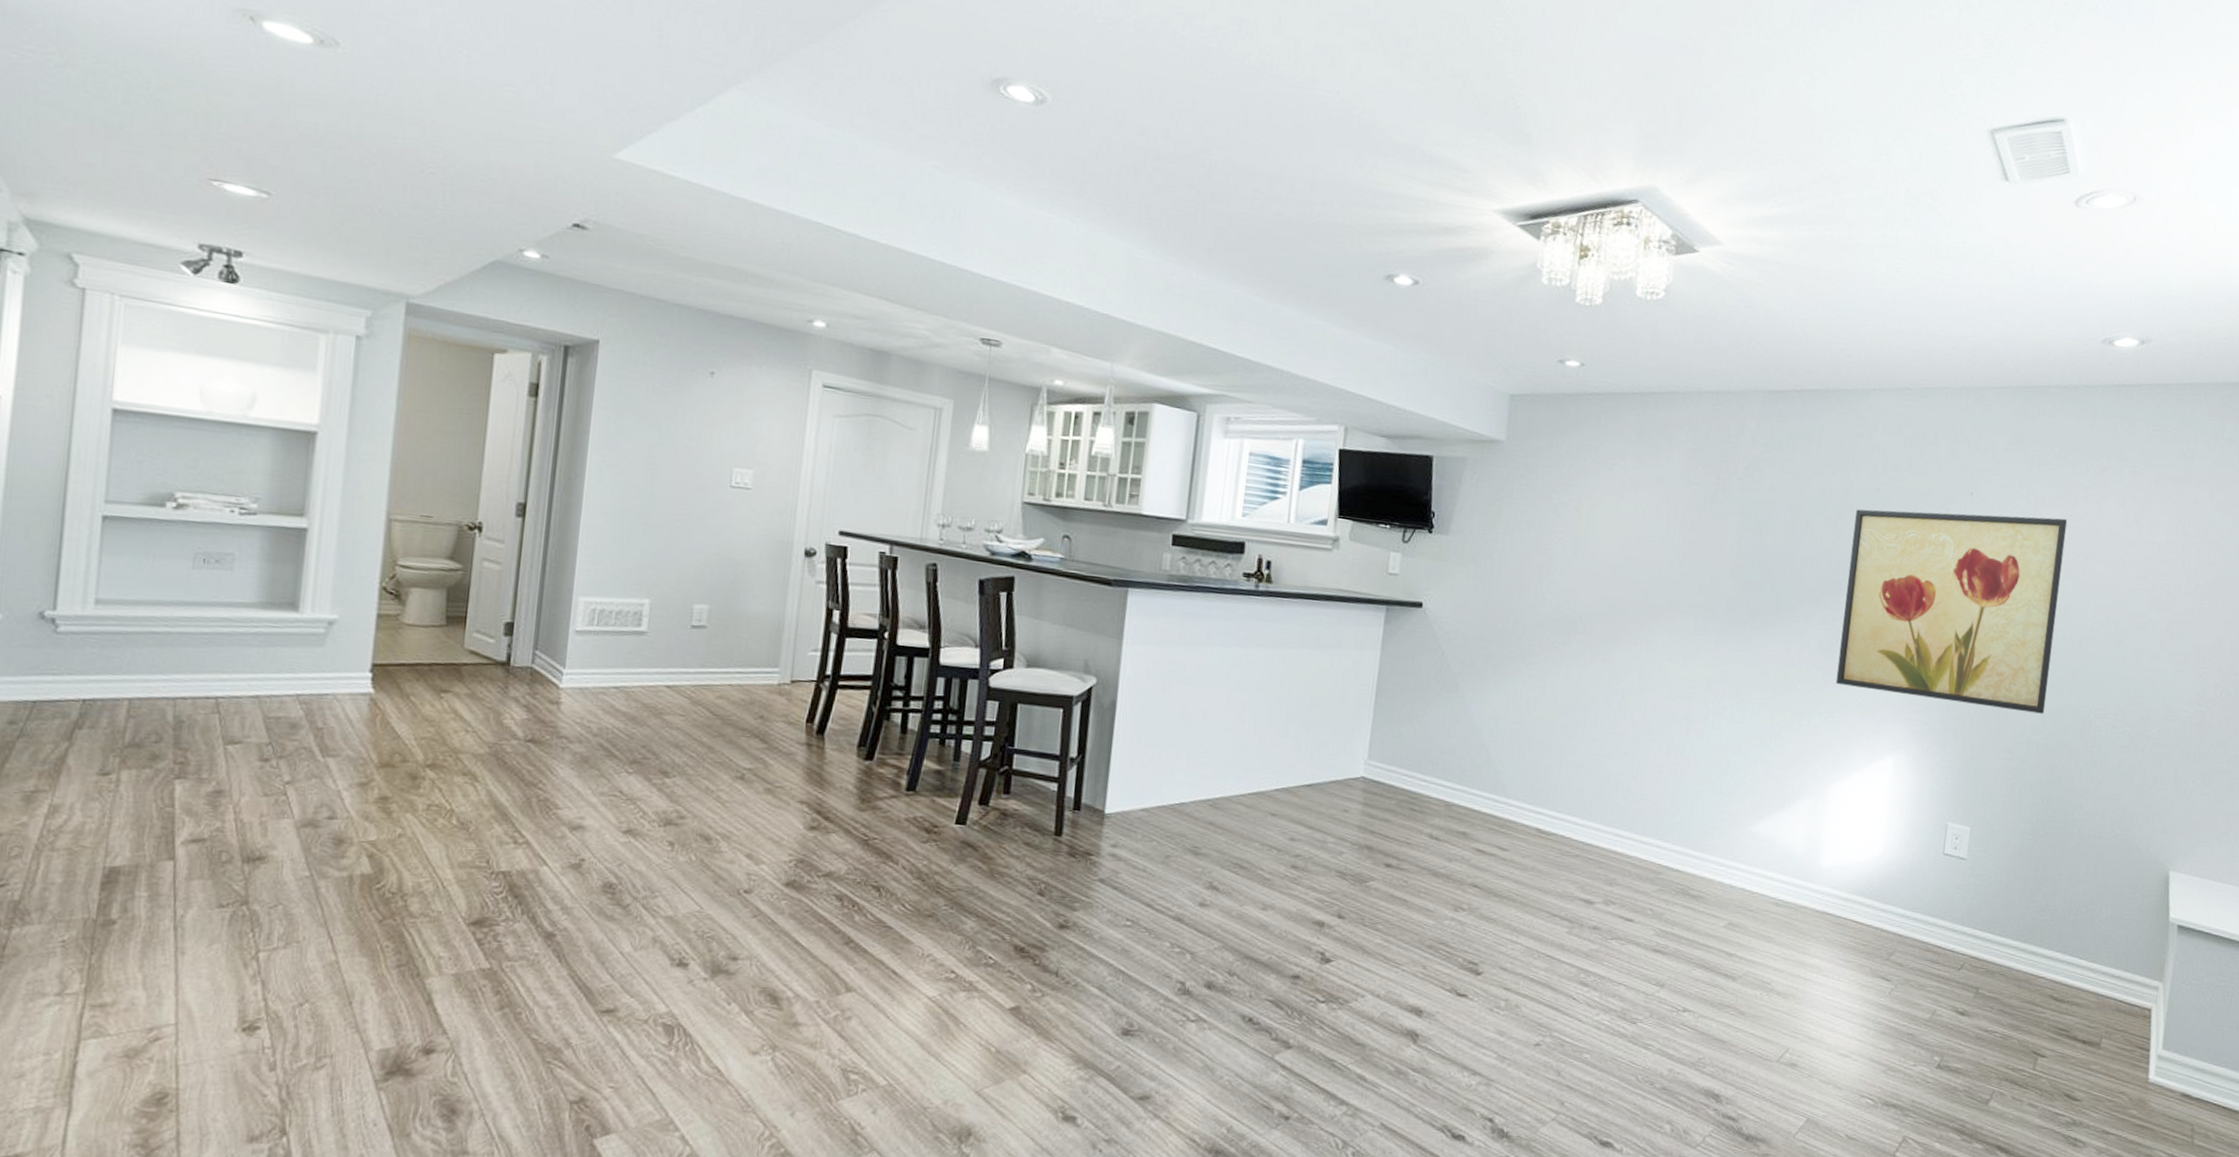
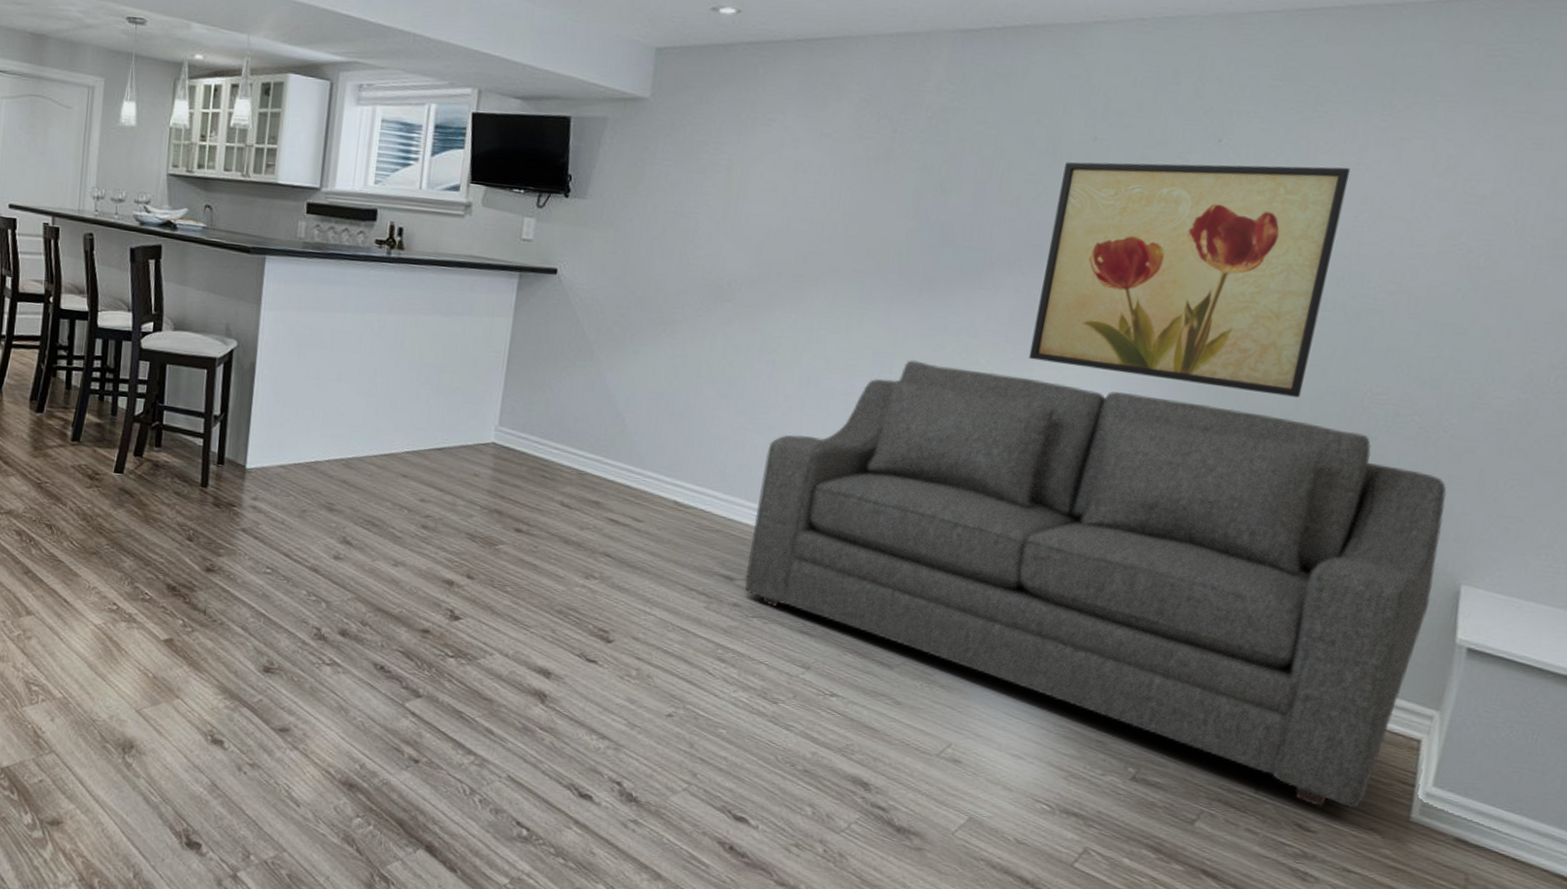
sofa: none [1603,687,2154,1078] -> present [744,360,1447,808]

